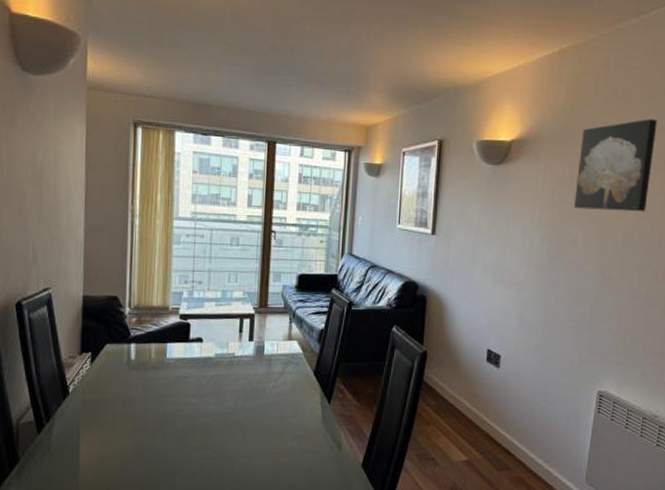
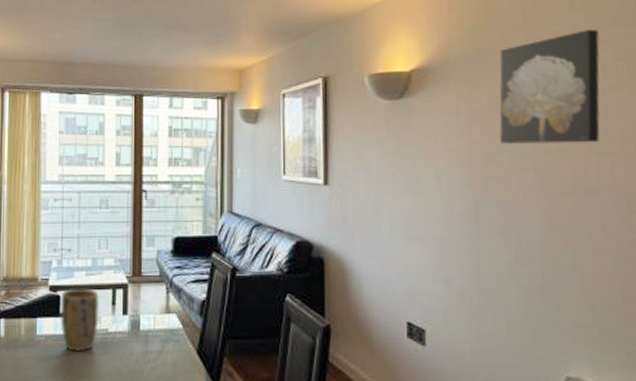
plant pot: none [190,316,228,373] -> present [60,287,100,352]

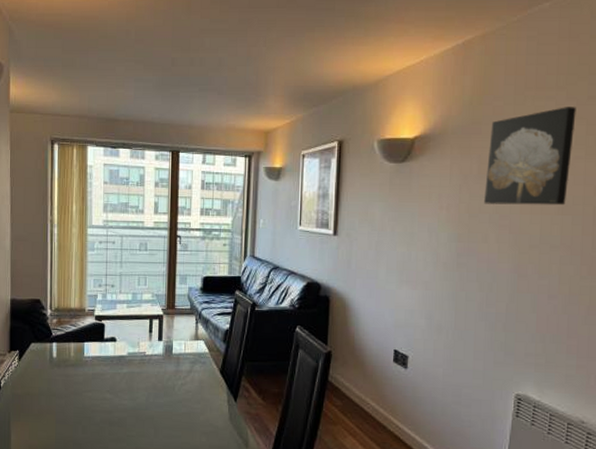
plant pot: present [60,287,100,352] -> none [105,317,139,370]

